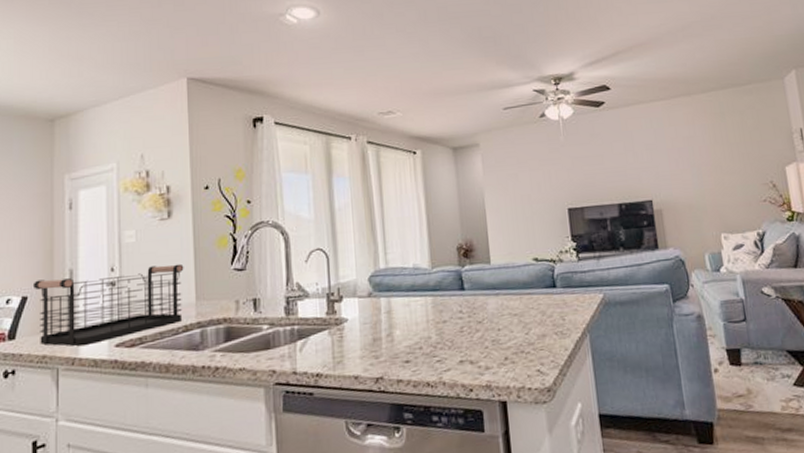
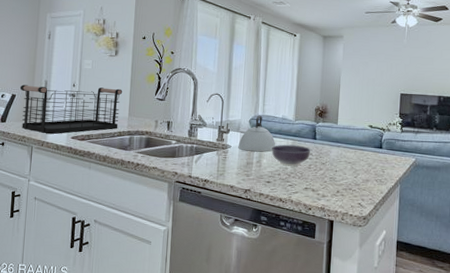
kettle: none [357,268,410,323] -> present [238,115,276,152]
bowl: none [405,302,461,334] -> present [271,144,312,166]

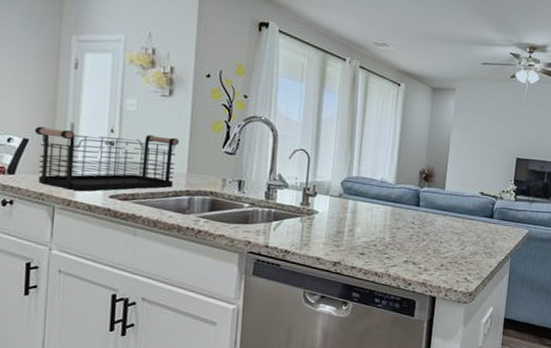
kettle: present [238,115,276,152] -> none [326,176,373,220]
bowl: present [271,144,312,166] -> none [367,211,414,236]

